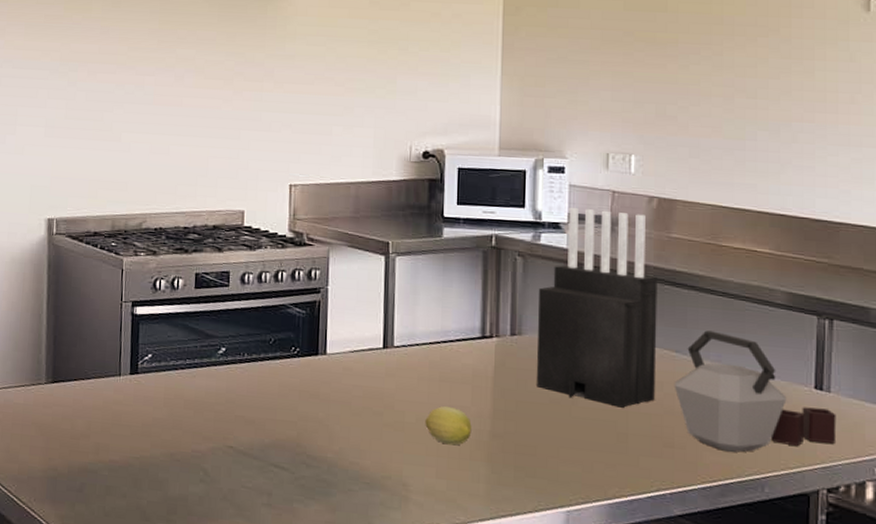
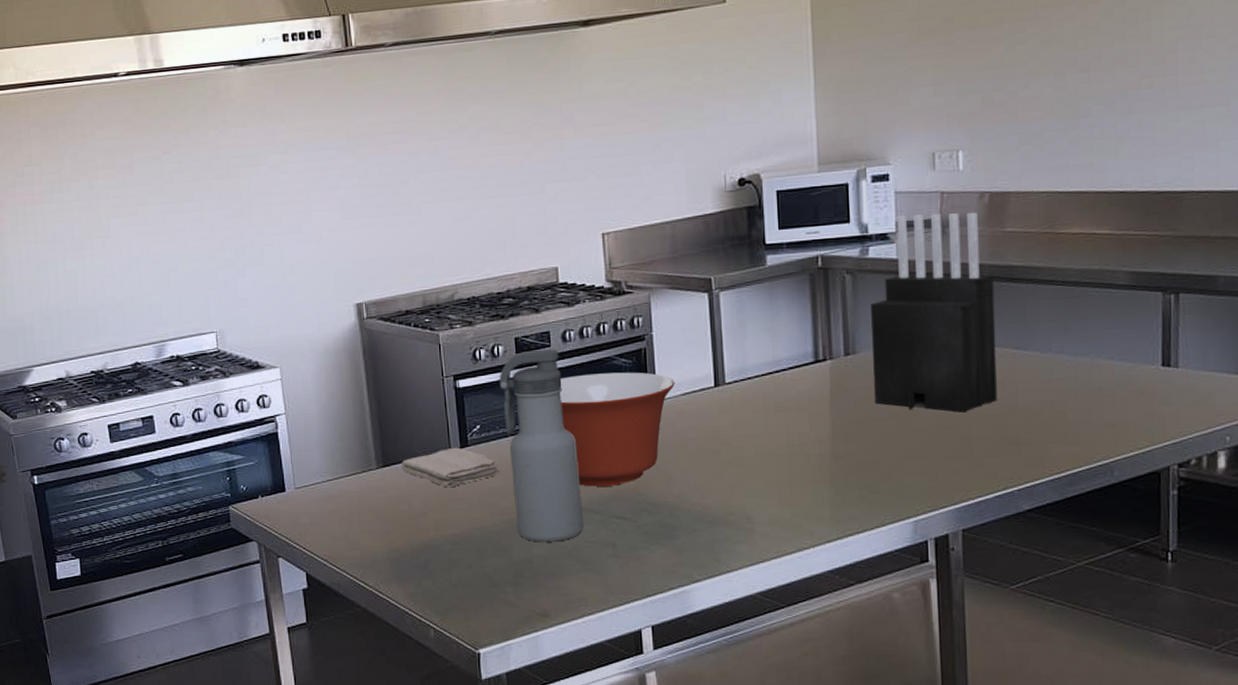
washcloth: none [69,372,166,413] -> present [400,447,500,488]
water bottle: none [175,287,244,483] -> present [499,349,584,542]
mixing bowl: none [232,318,345,434] -> present [560,372,675,487]
fruit: present [425,406,472,446] -> none [764,436,812,473]
kettle: present [674,330,837,453] -> none [1016,322,1186,441]

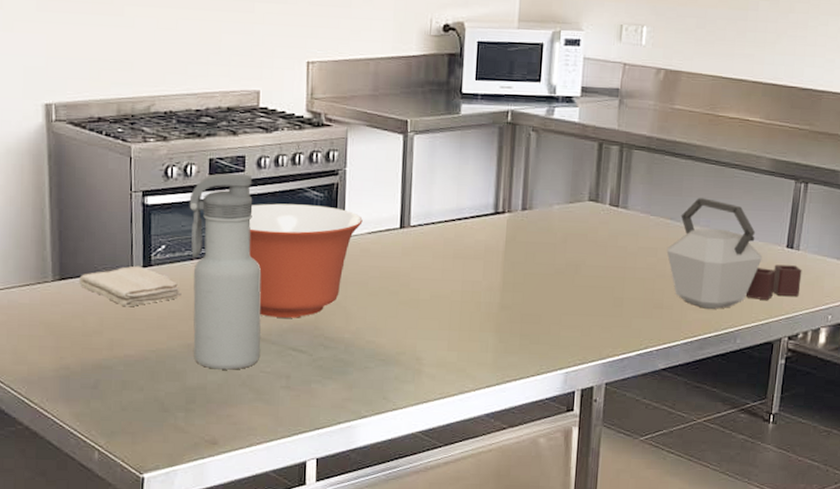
knife block: present [871,212,997,412] -> none [544,80,659,274]
kettle: none [1016,322,1186,441] -> present [666,198,802,309]

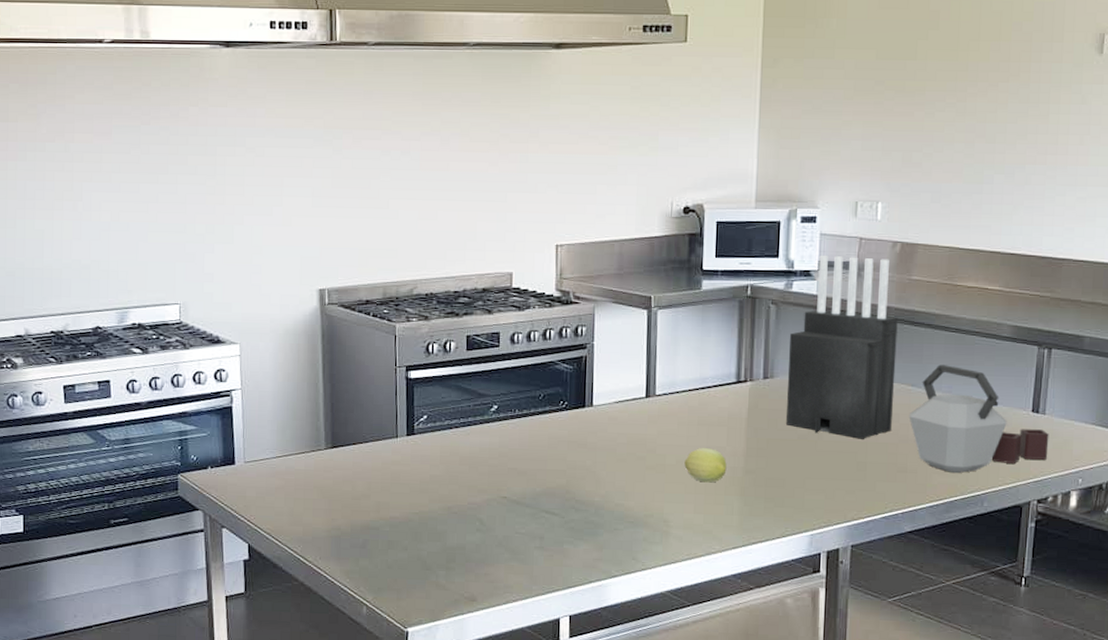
washcloth: present [78,265,182,307] -> none [348,434,442,473]
water bottle: present [189,173,262,370] -> none [448,349,516,531]
mixing bowl: present [248,203,363,318] -> none [503,376,610,483]
fruit: none [439,282,483,319] -> present [684,448,727,483]
knife block: none [544,80,659,274] -> present [786,255,898,439]

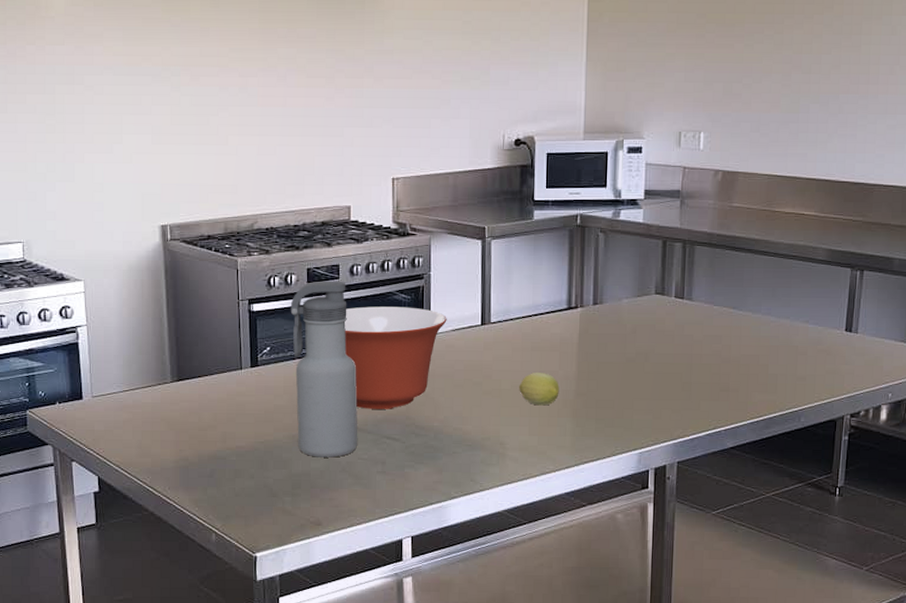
water bottle: none [448,349,516,531] -> present [290,281,358,458]
mixing bowl: none [503,376,610,483] -> present [344,306,447,409]
knife block: present [786,255,898,439] -> none [615,184,720,361]
kettle: present [909,365,1049,473] -> none [730,288,861,390]

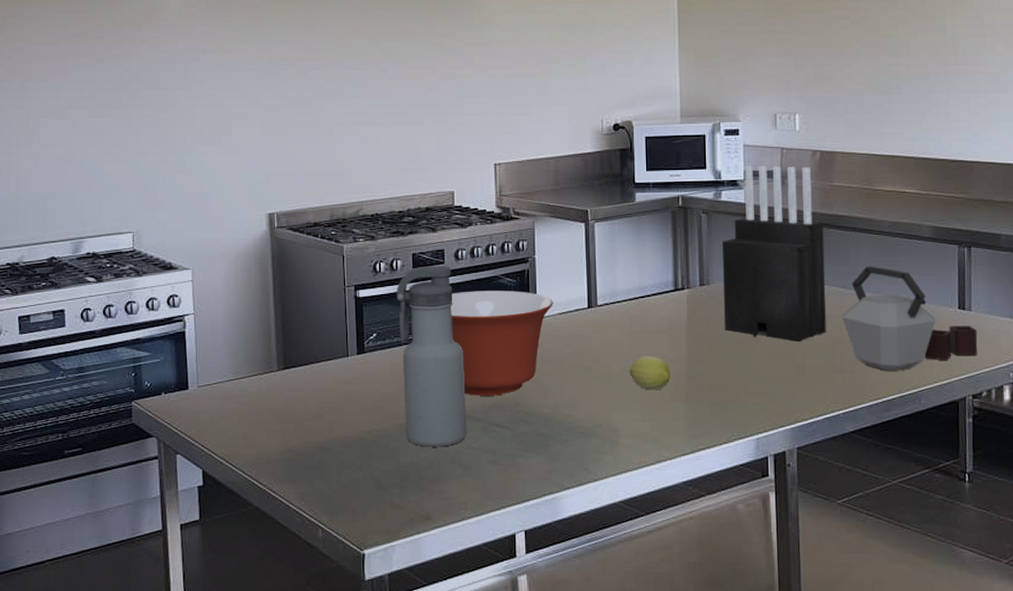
knife block: none [615,184,720,361] -> present [722,165,826,341]
kettle: none [730,288,861,390] -> present [841,266,978,371]

